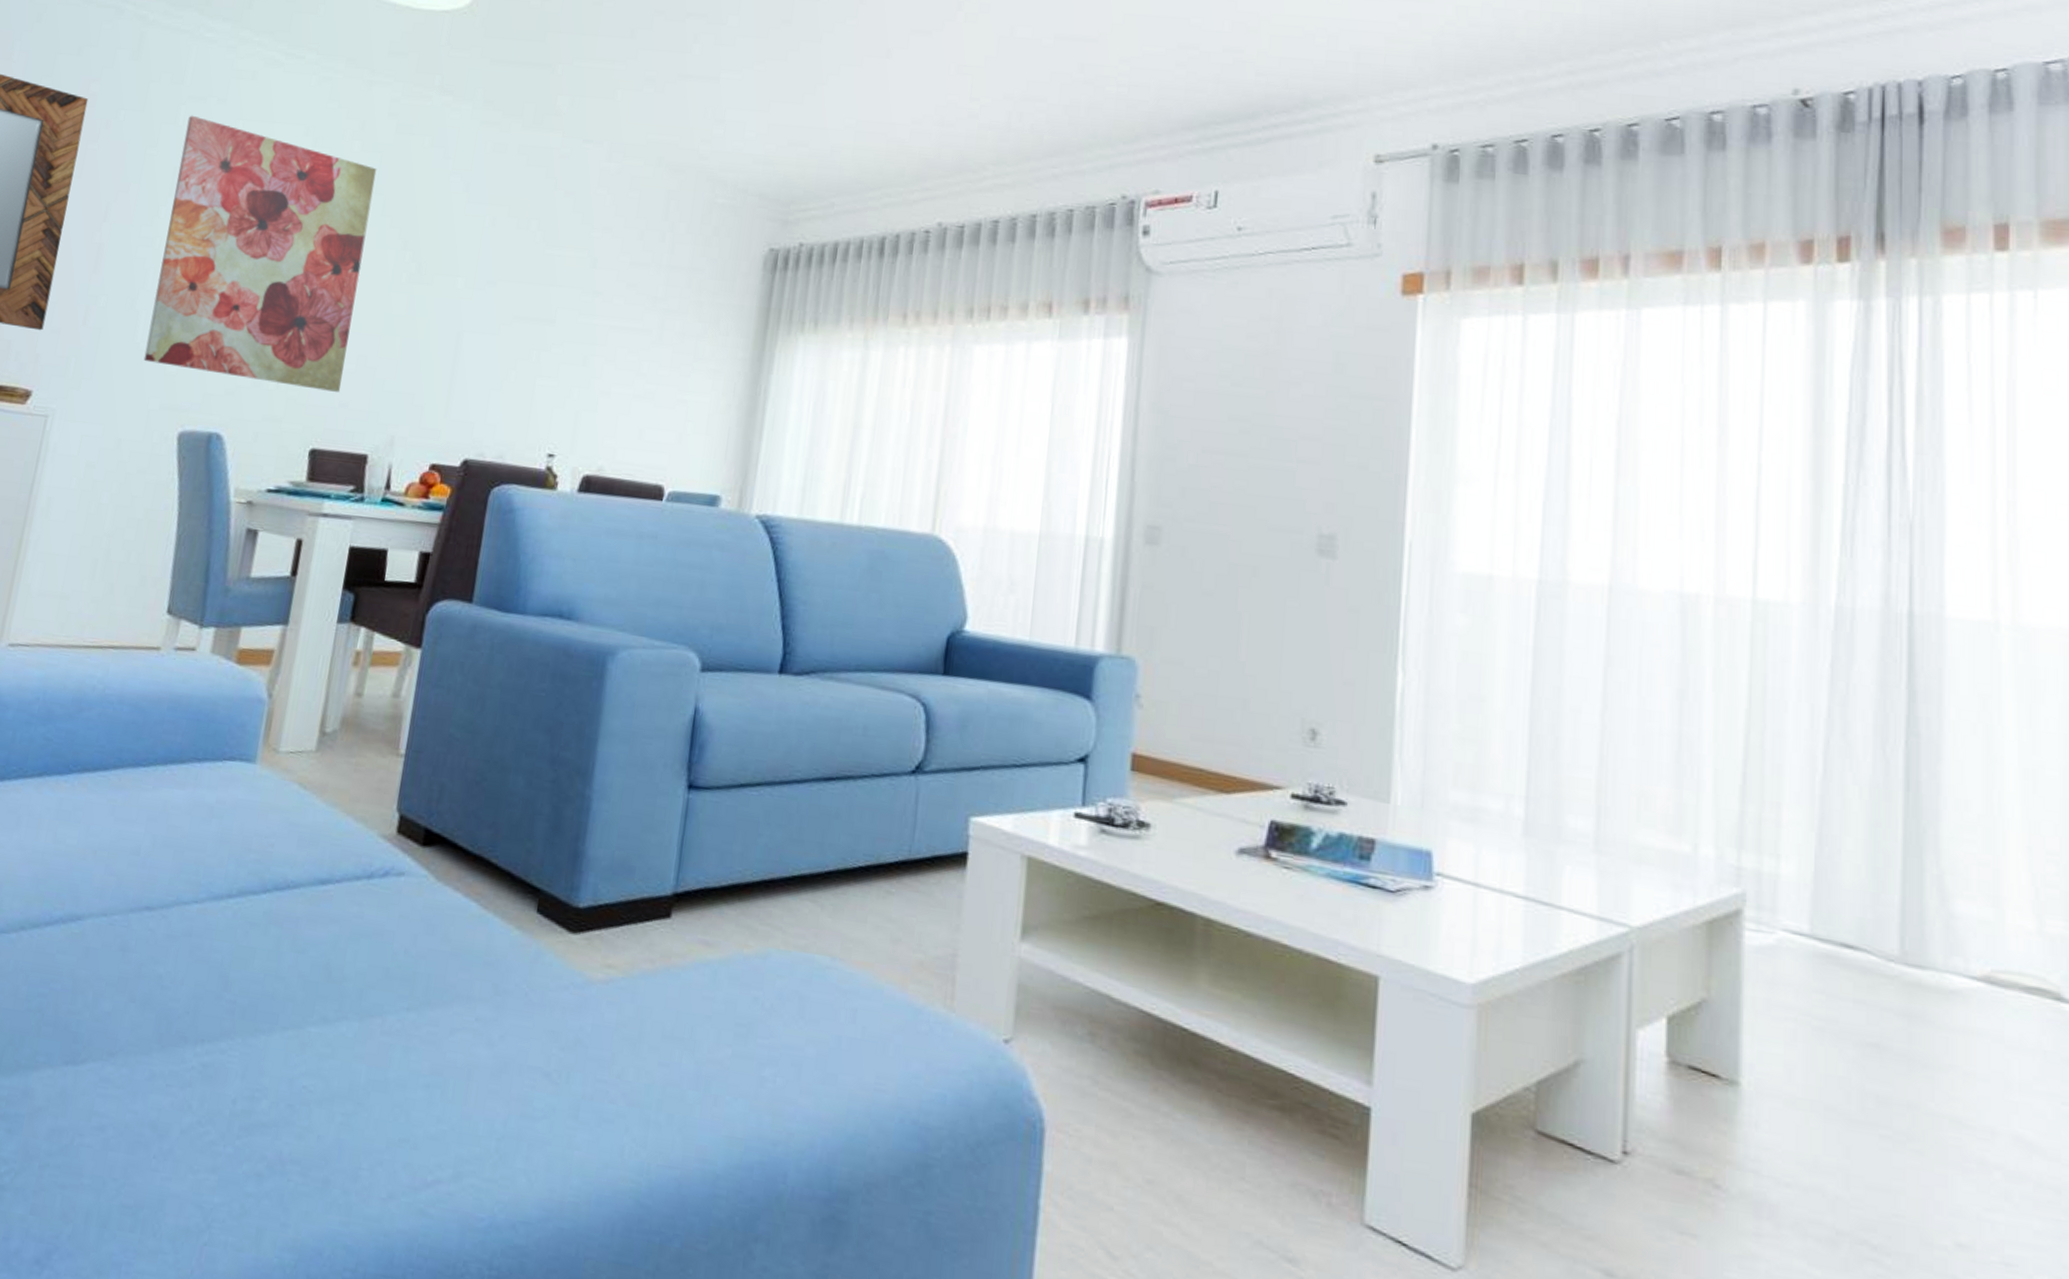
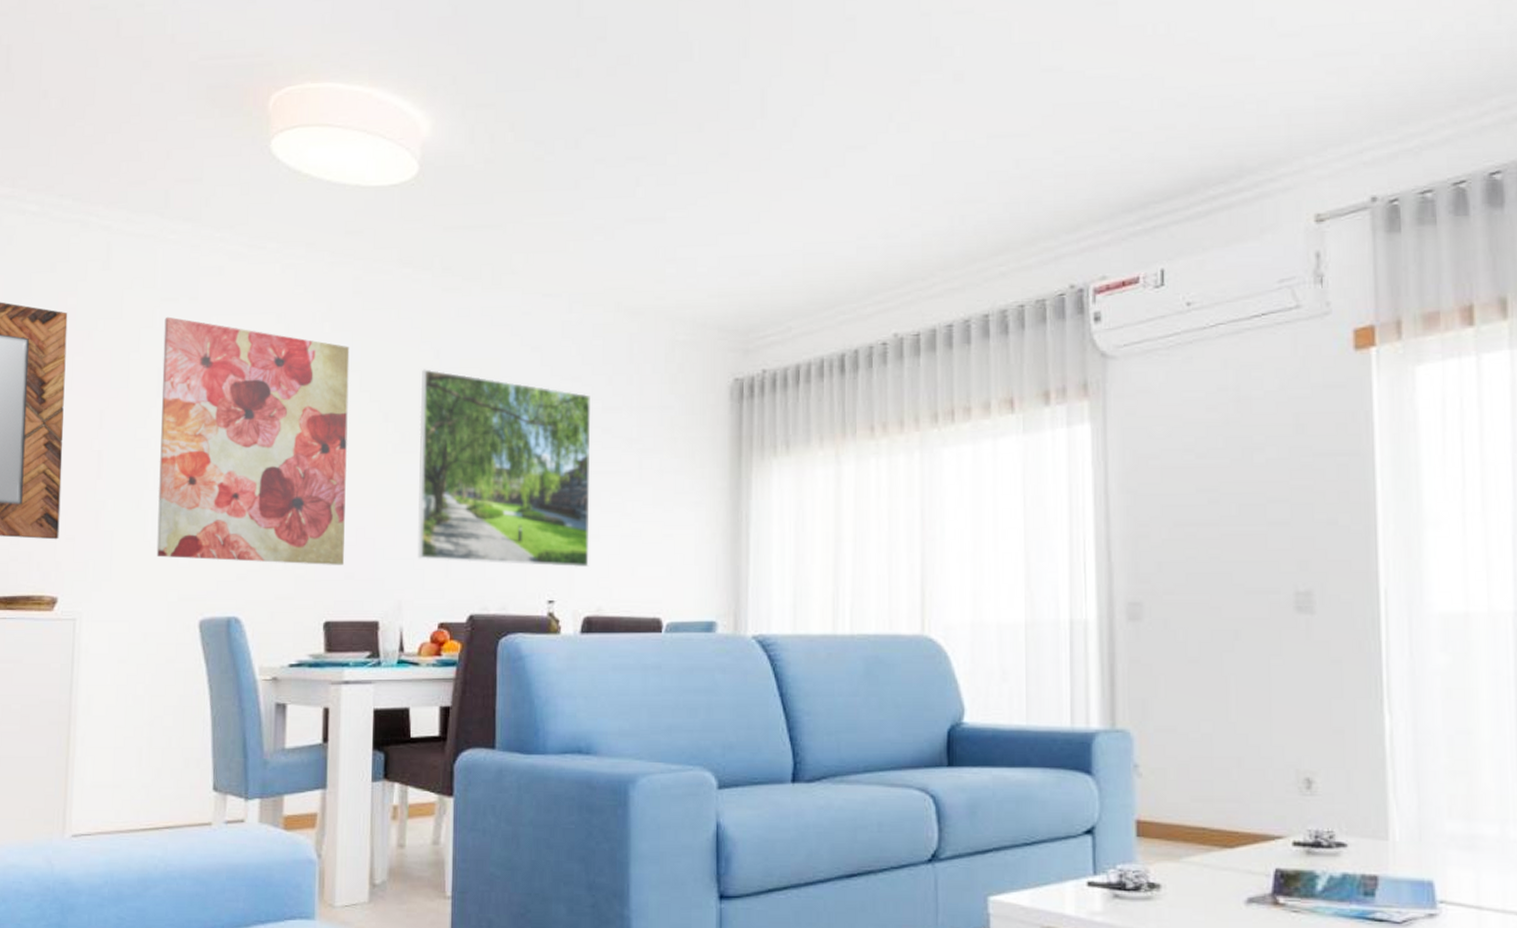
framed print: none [418,200,619,424] -> present [417,369,591,568]

